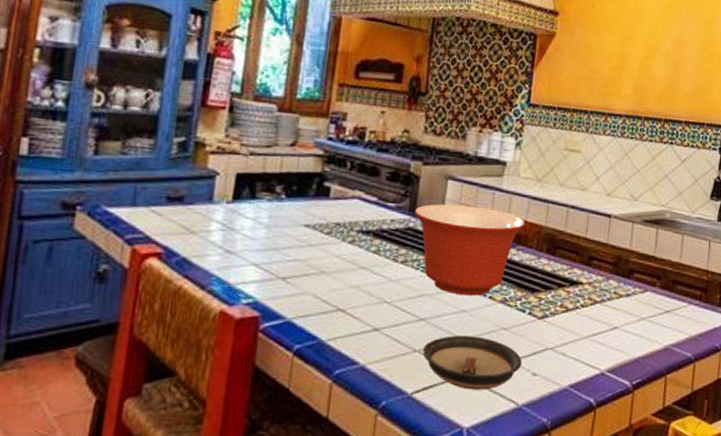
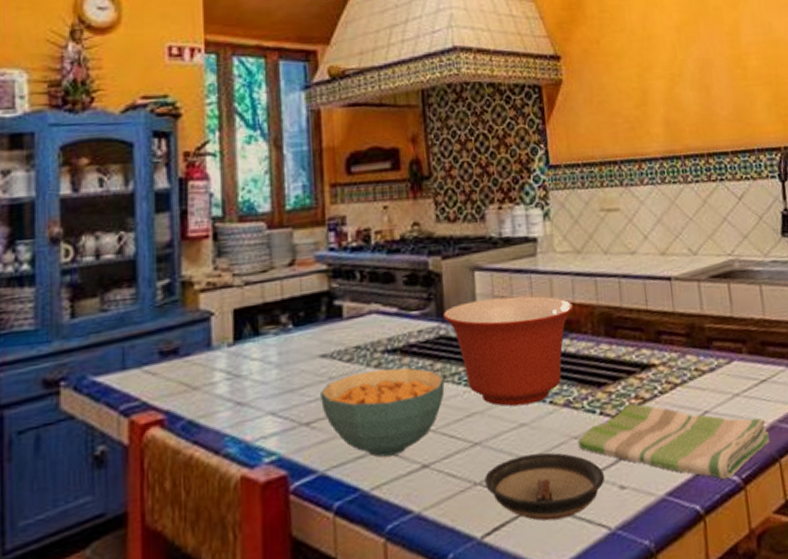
cereal bowl: none [298,244,406,317] -> present [320,367,445,458]
dish towel: none [506,311,662,383] -> present [578,404,770,480]

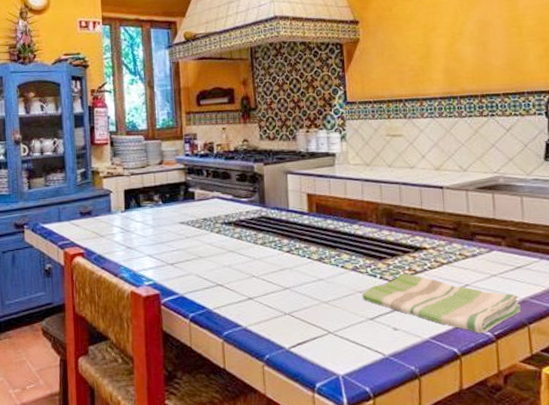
cereal bowl: present [320,367,445,458] -> none [180,234,265,290]
mixing bowl: present [442,296,574,407] -> none [264,193,362,267]
saucer: present [485,452,605,521] -> none [292,299,382,344]

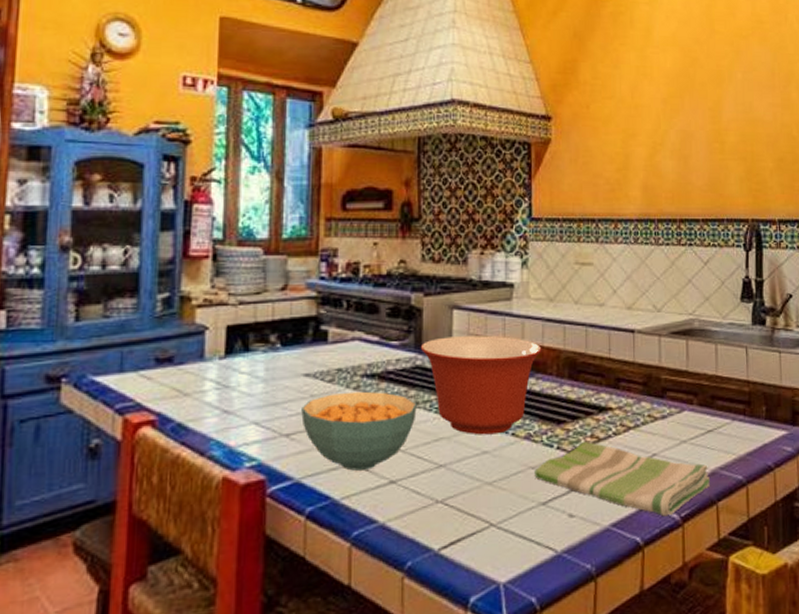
cereal bowl: none [180,234,265,290] -> present [301,391,417,471]
mixing bowl: none [264,193,362,267] -> present [420,335,542,435]

